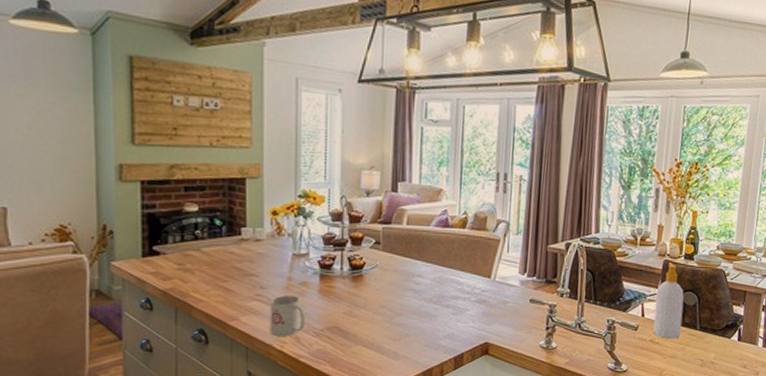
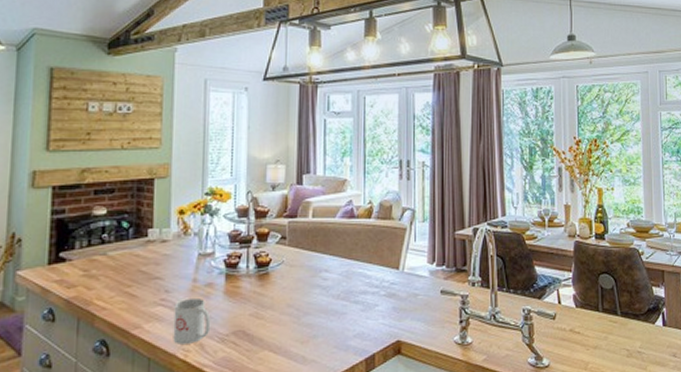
soap bottle: present [653,262,684,339] -> none [570,243,601,328]

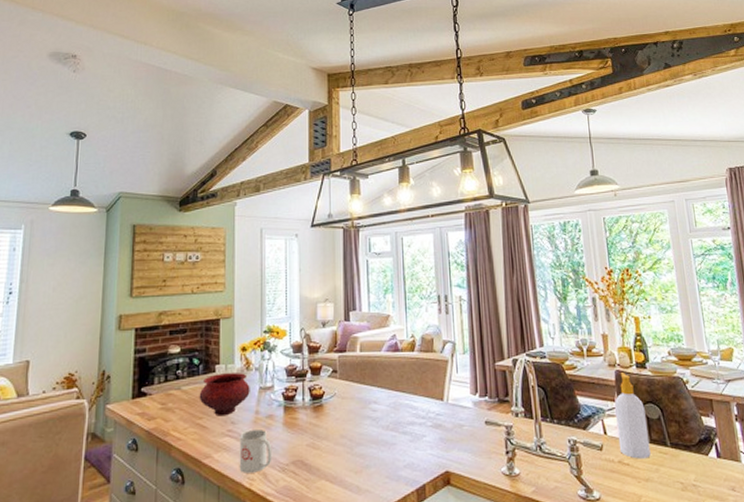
bowl: none [128,238,188,284] -> present [199,373,250,416]
soap bottle: none [570,243,601,328] -> present [614,372,651,459]

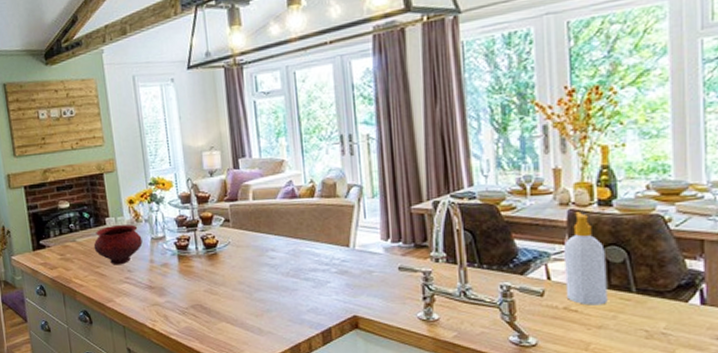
mug: present [239,428,272,473] -> none [137,276,172,316]

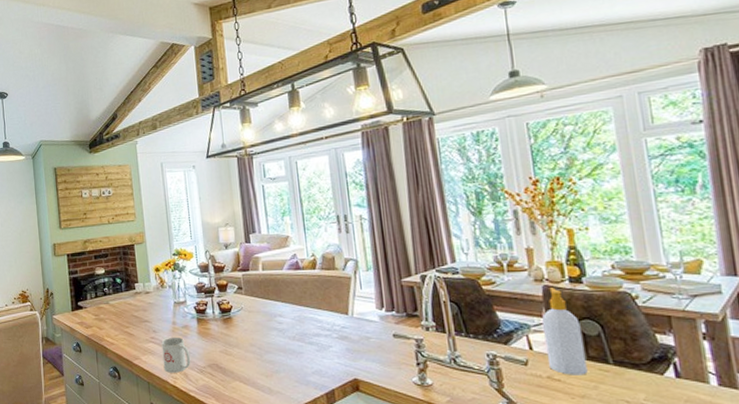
bowl: present [93,224,143,265] -> none [124,290,167,326]
mug: none [137,276,172,316] -> present [161,337,191,373]

